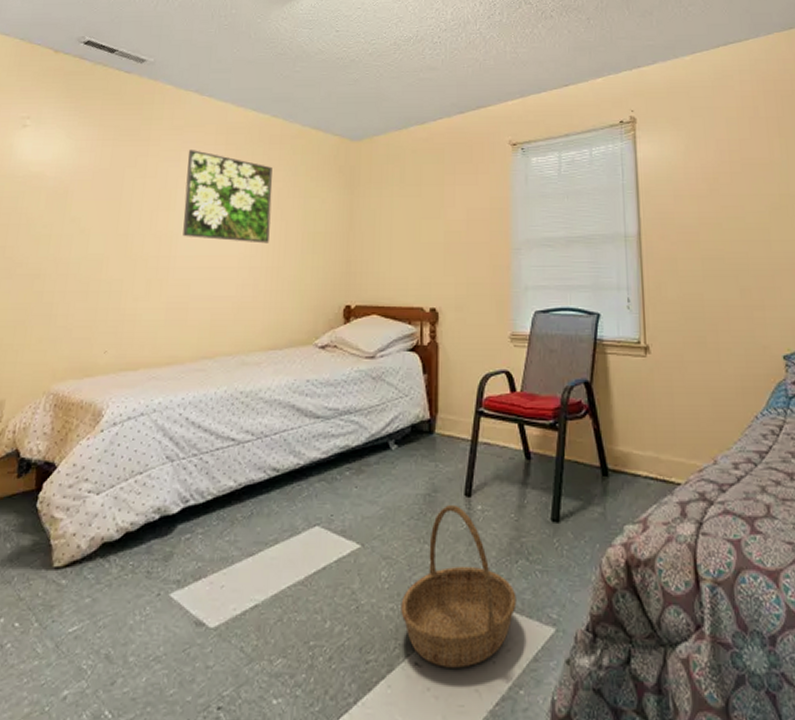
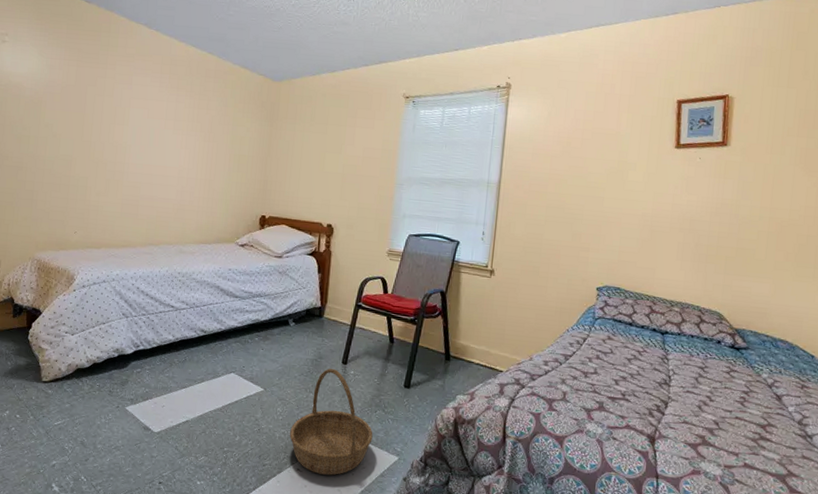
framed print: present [183,150,273,244] -> none [134,76,208,160]

